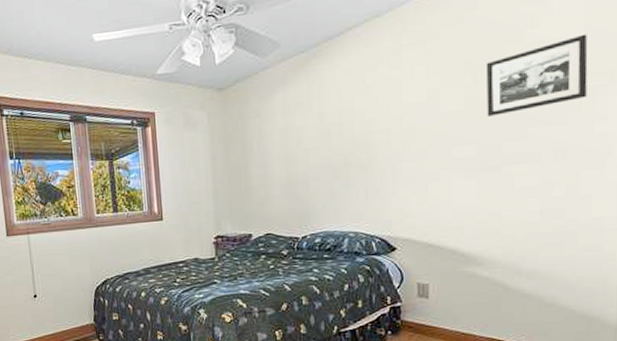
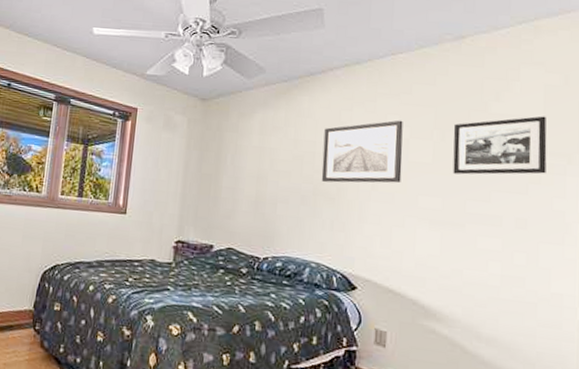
wall art: none [349,70,433,151] -> present [321,120,403,183]

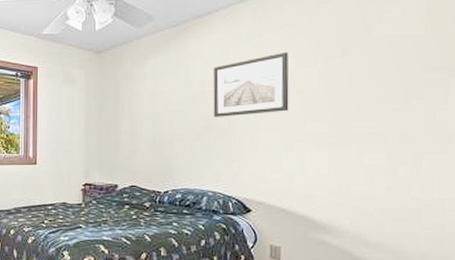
picture frame: present [453,116,547,175] -> none [337,33,430,97]

